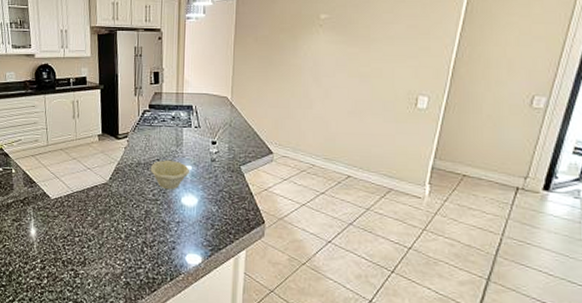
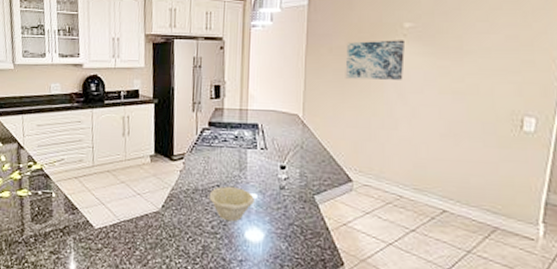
wall art: none [268,30,321,65] -> present [345,40,406,80]

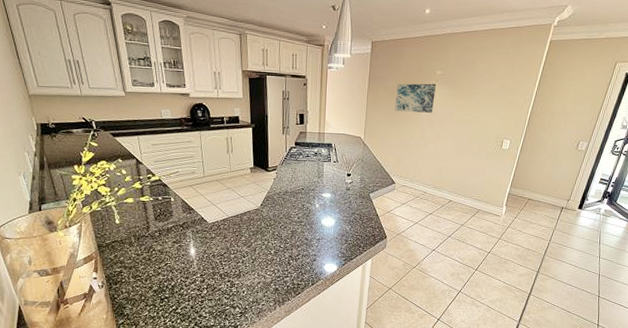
bowl: present [209,186,254,222] -> none [296,189,328,214]

